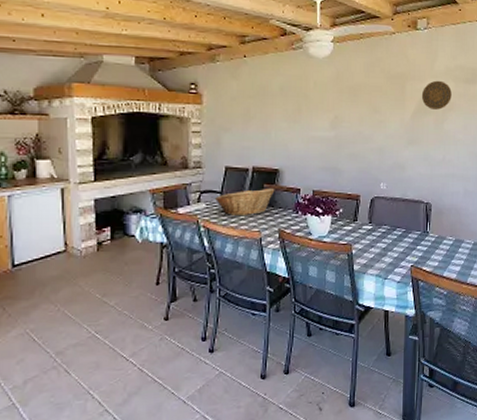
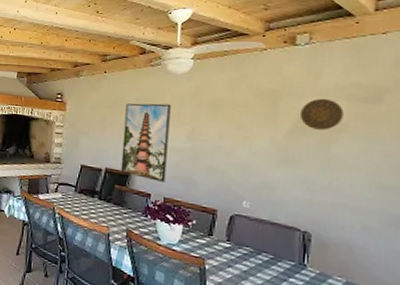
fruit basket: present [214,187,275,215] -> none [69,186,126,211]
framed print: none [268,91,315,175] -> present [120,103,171,182]

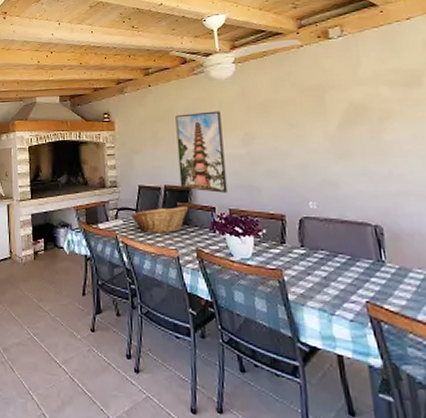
fruit basket: none [69,186,126,211] -> present [130,206,189,233]
decorative plate: present [299,98,344,130] -> none [346,87,388,119]

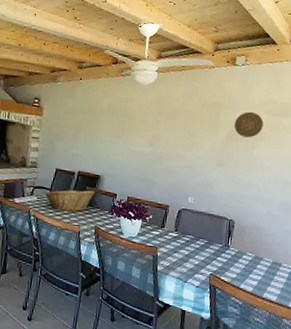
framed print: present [175,111,228,193] -> none [91,110,137,183]
decorative plate: none [346,87,388,119] -> present [234,111,264,138]

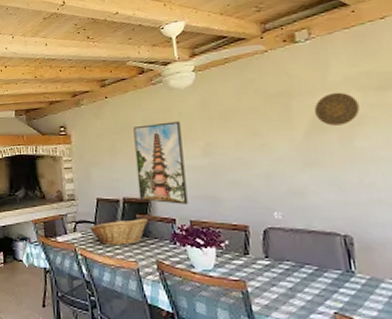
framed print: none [91,110,137,183] -> present [133,121,188,204]

